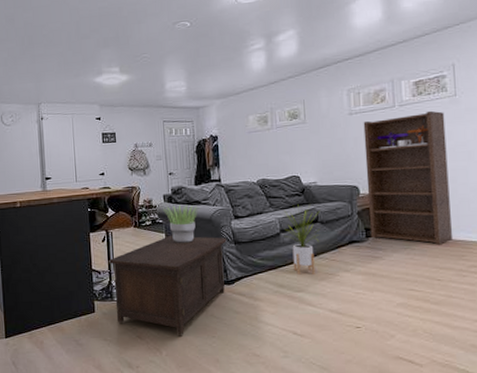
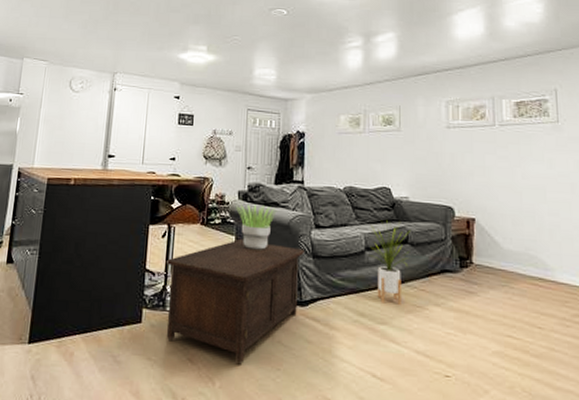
bookshelf: present [363,110,452,245] -> none [461,134,554,286]

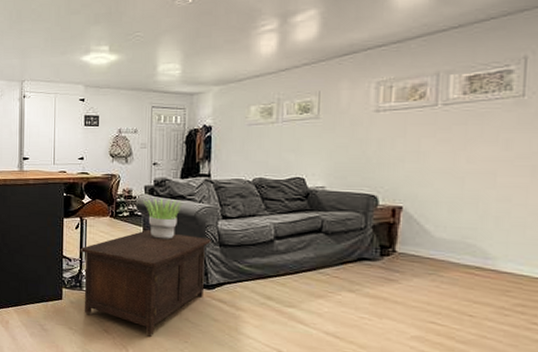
house plant: present [369,220,410,305] -> none [278,210,325,290]

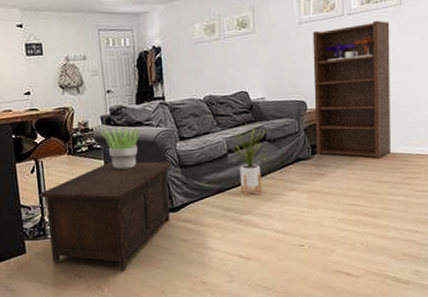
house plant: none [278,210,325,290] -> present [231,122,268,197]
bookshelf: none [387,112,505,275] -> present [312,20,390,159]

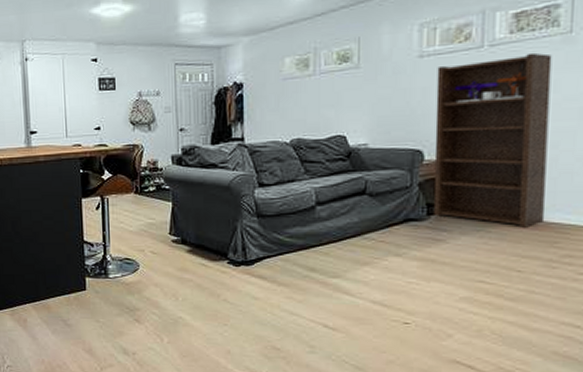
cabinet: present [40,161,172,271] -> none [104,205,248,322]
potted plant: present [101,126,142,170] -> none [171,168,215,214]
house plant: present [231,122,268,197] -> none [320,171,368,258]

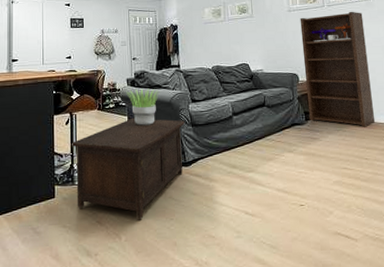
cabinet: none [104,205,248,322] -> present [72,119,185,220]
potted plant: none [171,168,215,214] -> present [126,88,160,126]

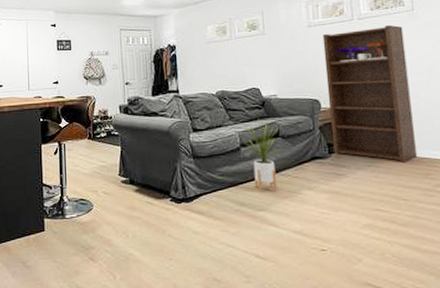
cabinet: present [72,119,185,220] -> none [61,149,185,259]
potted plant: present [126,88,160,126] -> none [119,116,157,157]
house plant: none [235,89,268,156] -> present [243,118,282,192]

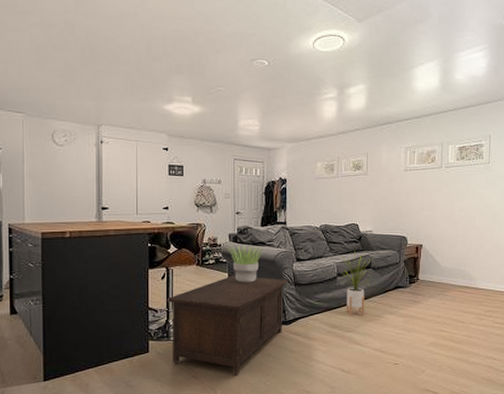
cabinet: none [61,149,185,259] -> present [168,276,288,376]
potted plant: none [119,116,157,157] -> present [228,245,264,283]
bookshelf: present [322,24,417,163] -> none [413,174,480,292]

